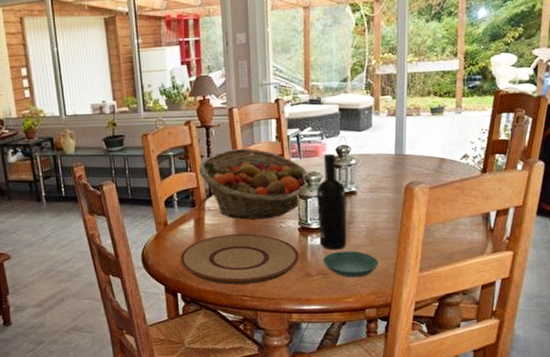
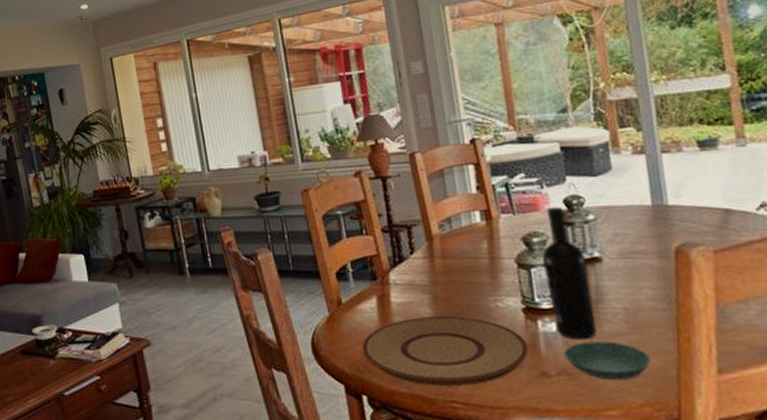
fruit basket: present [198,148,309,220] -> none [376,203,529,297]

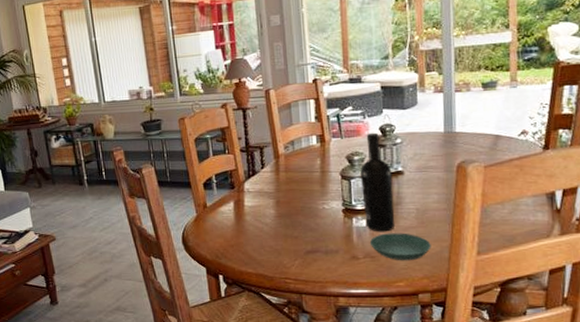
plate: present [361,316,529,386] -> none [220,216,345,267]

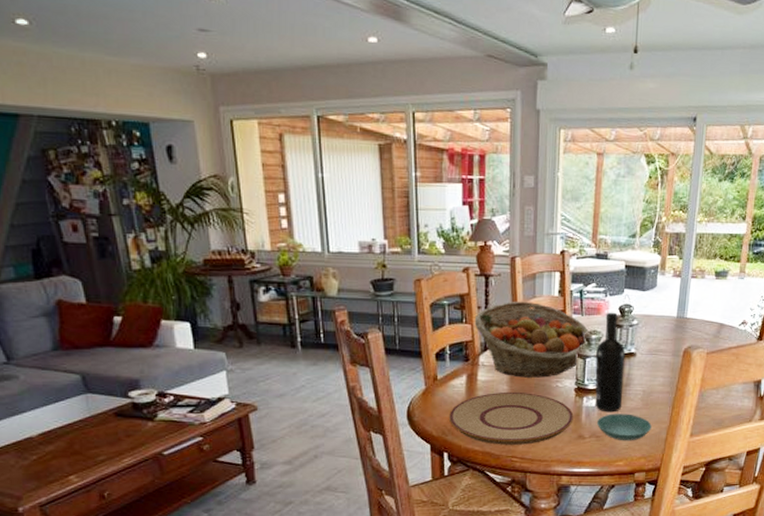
plate: none [220,216,345,267] -> present [448,393,574,445]
fruit basket: none [236,129,352,201] -> present [474,301,590,378]

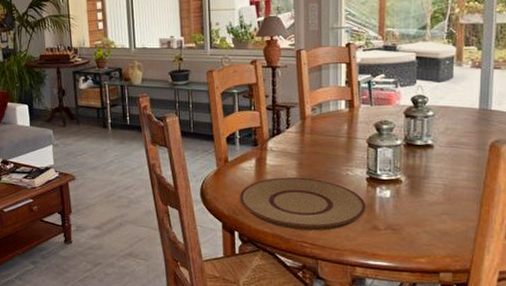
fruit basket: present [474,301,590,378] -> none [262,90,381,165]
wine bottle: present [595,312,625,412] -> none [388,102,421,205]
saucer: present [596,414,652,441] -> none [392,206,457,238]

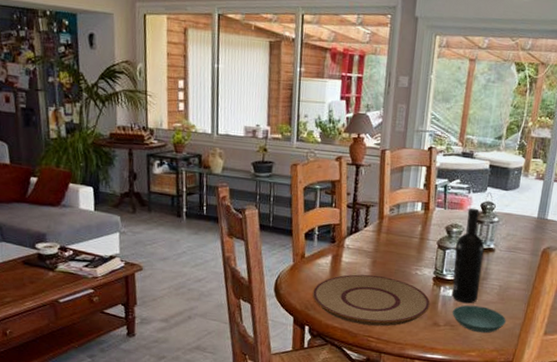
wine bottle: none [388,102,421,205] -> present [452,208,485,304]
saucer: none [392,206,457,238] -> present [452,305,506,334]

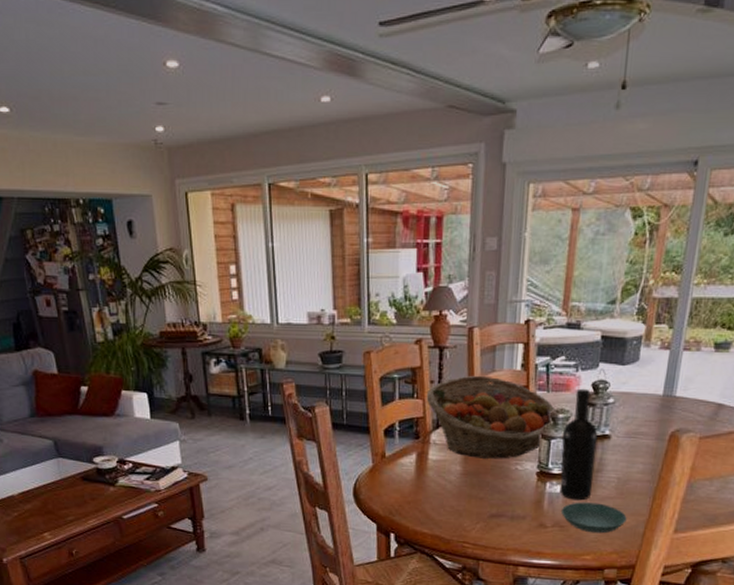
plate: present [312,274,430,327] -> none [396,473,535,531]
fruit basket: none [343,190,452,265] -> present [426,375,557,459]

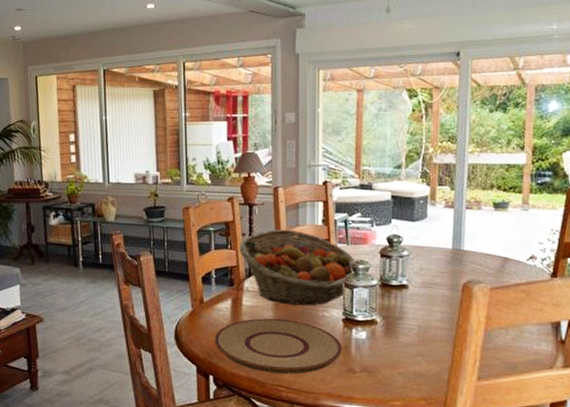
plate: none [396,473,535,531] -> present [214,318,342,374]
wine bottle: present [560,388,598,501] -> none [364,242,396,347]
saucer: present [560,502,627,534] -> none [367,348,431,380]

